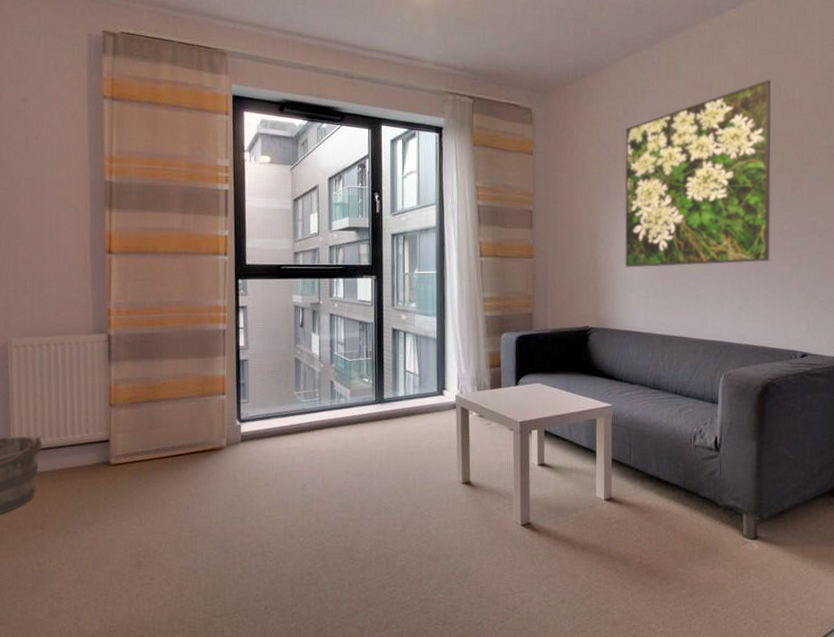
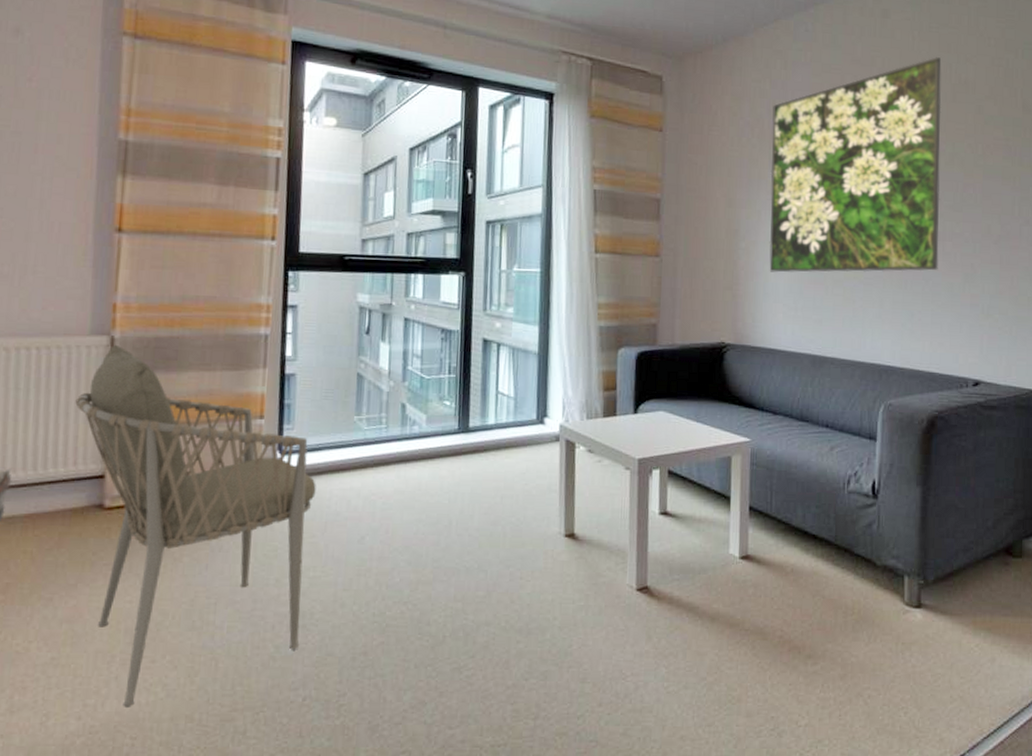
armchair: none [85,340,268,614] -> present [75,344,316,709]

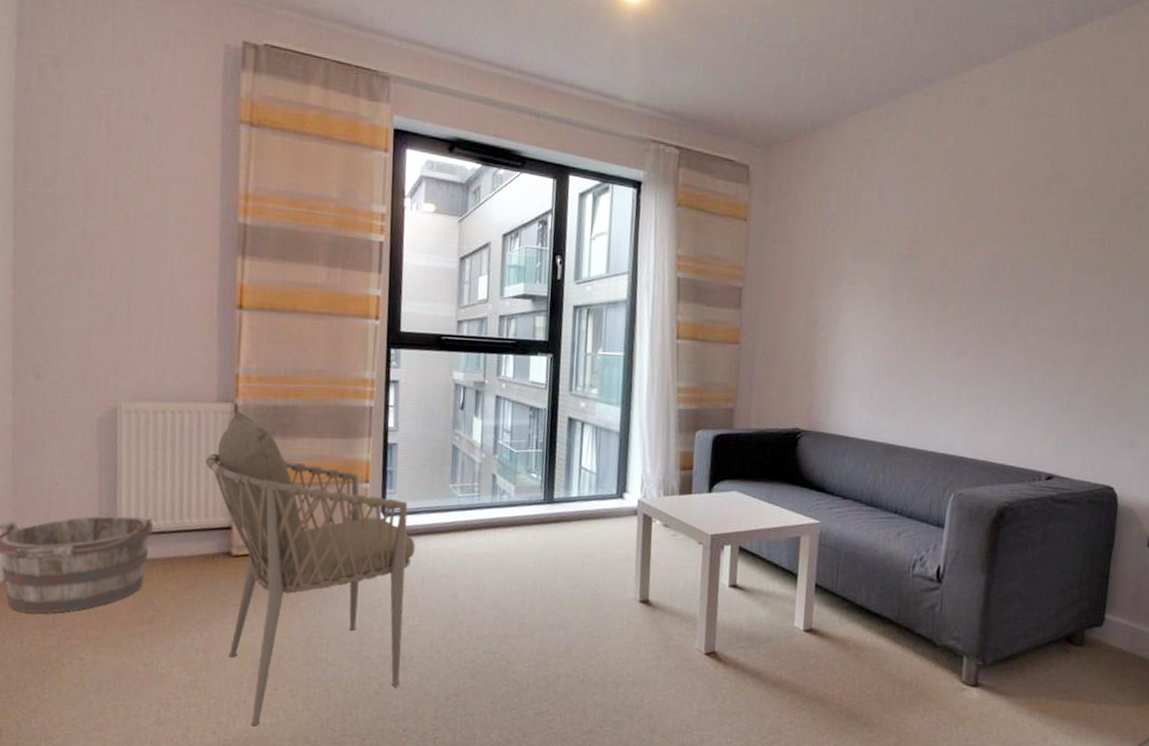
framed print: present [769,57,942,273] -> none [847,147,1038,365]

